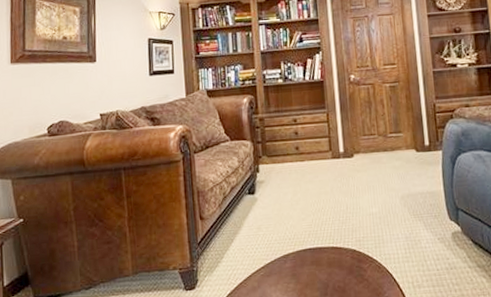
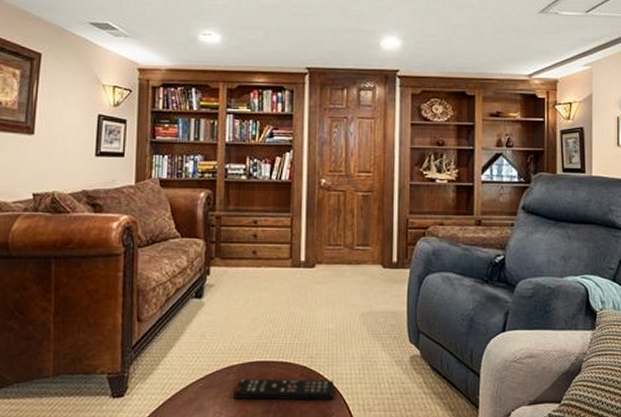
remote control: none [292,260,384,284] -> present [233,378,334,401]

